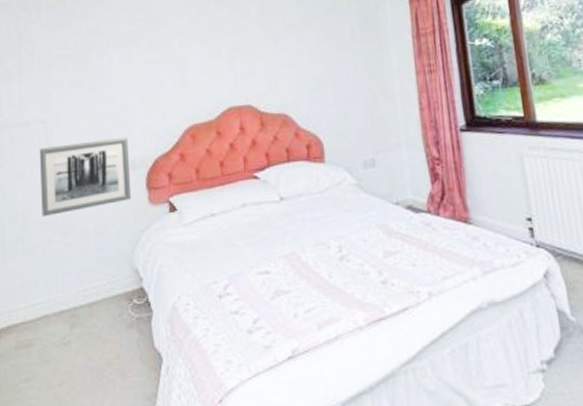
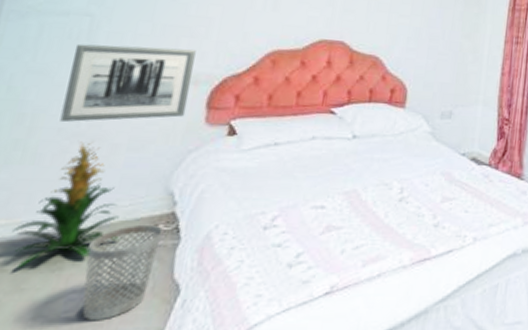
indoor plant: none [30,232,106,344] -> present [12,141,120,269]
wastebasket: none [85,299,138,387] -> present [81,224,163,321]

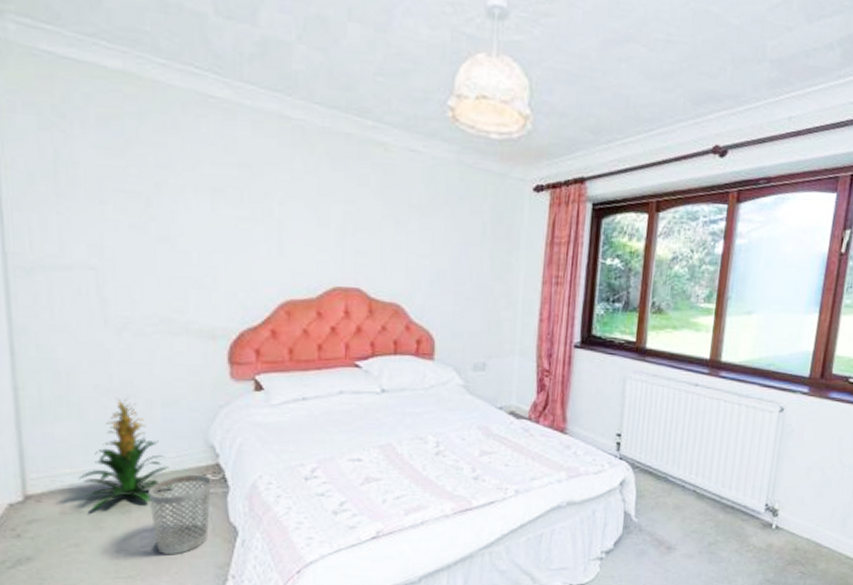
wall art: present [60,43,196,123] -> none [87,299,209,380]

